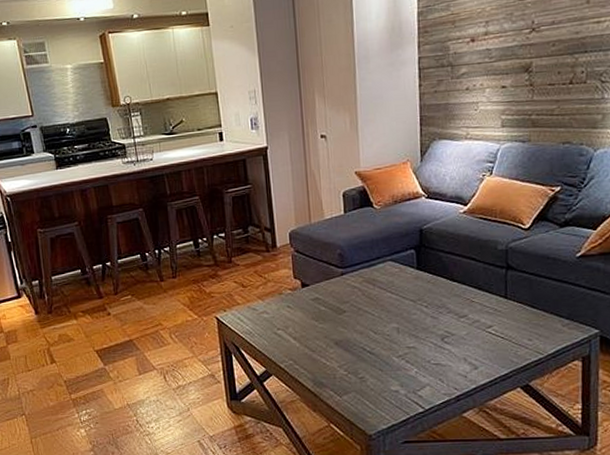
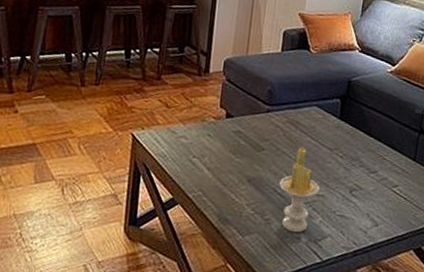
candle: none [367,303,409,387] -> present [279,147,320,233]

